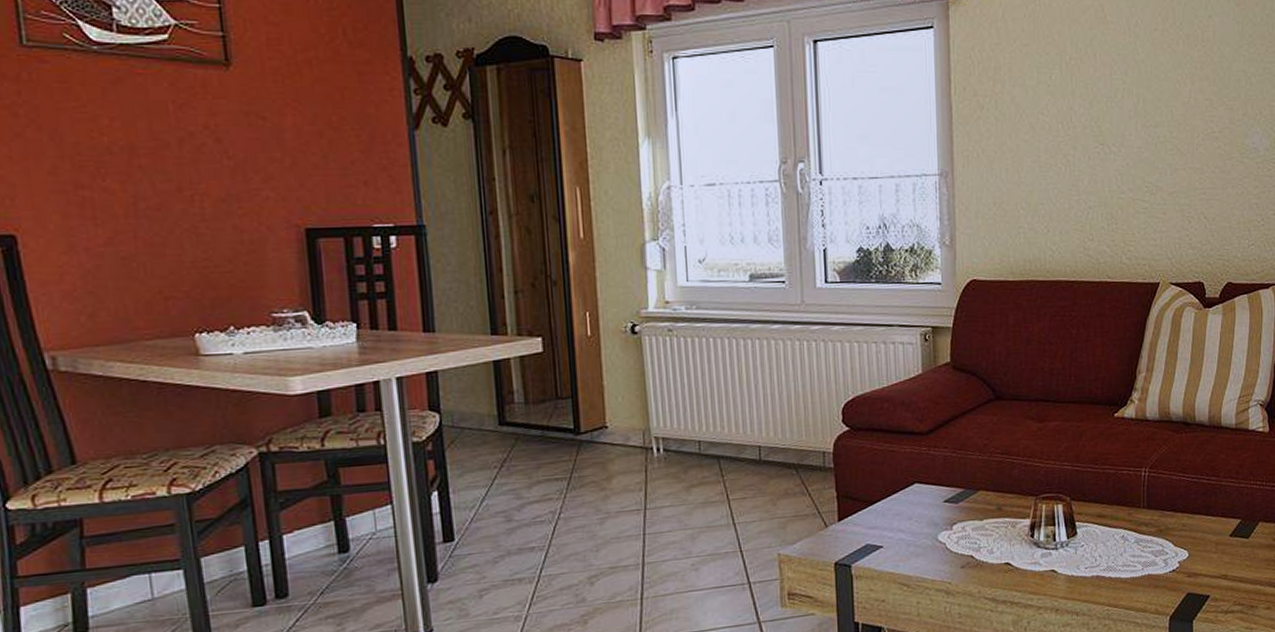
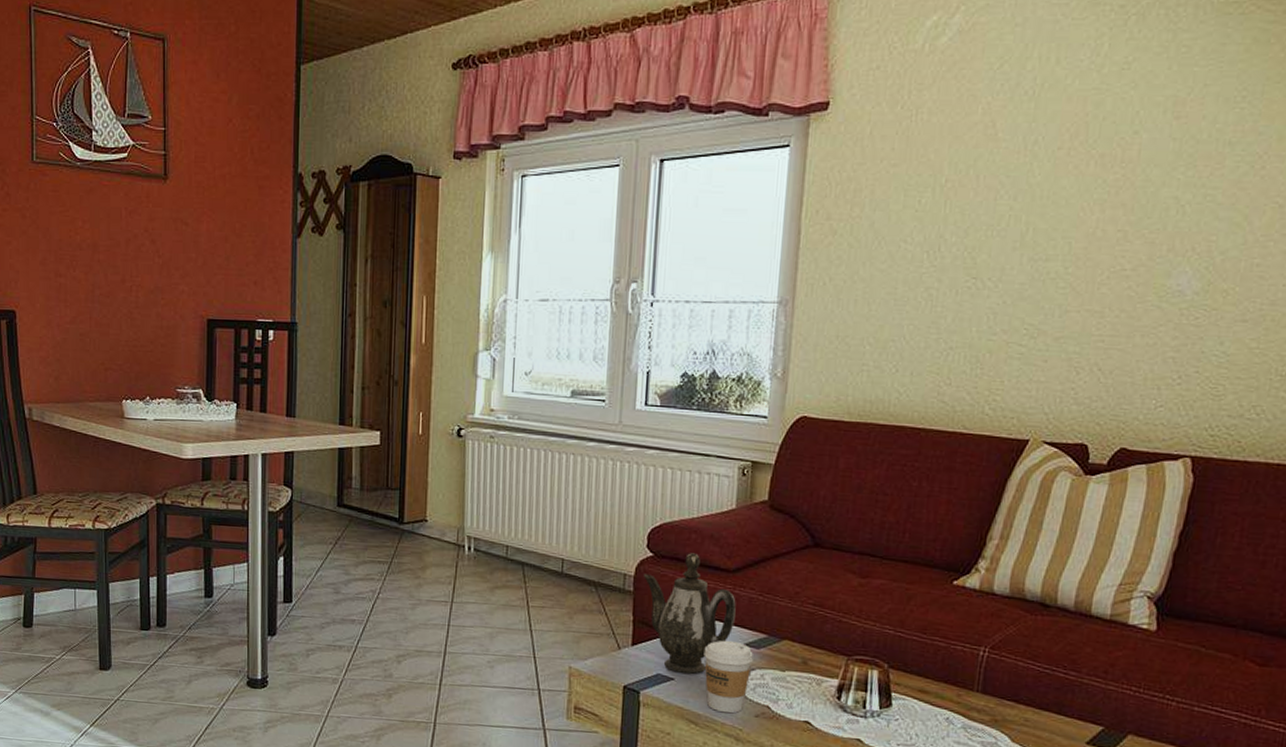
teapot: none [843,421,933,540] -> present [644,553,736,675]
coffee cup: none [908,499,953,570] -> present [704,640,753,714]

